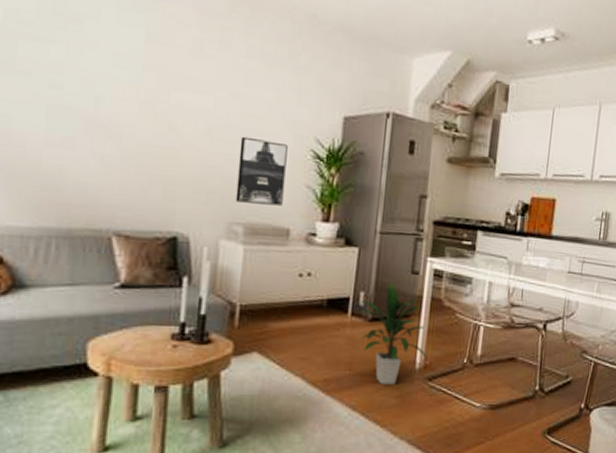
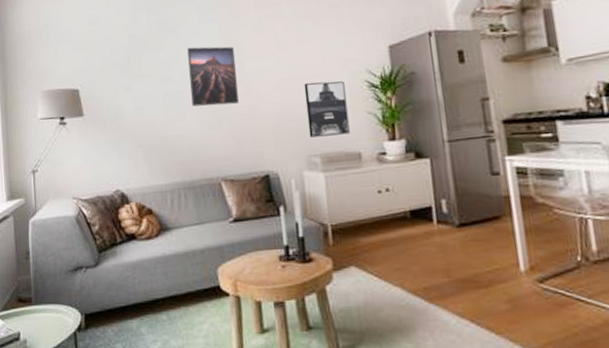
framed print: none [88,50,160,143] -> present [187,46,239,107]
indoor plant: present [359,282,428,385] -> none [442,187,533,290]

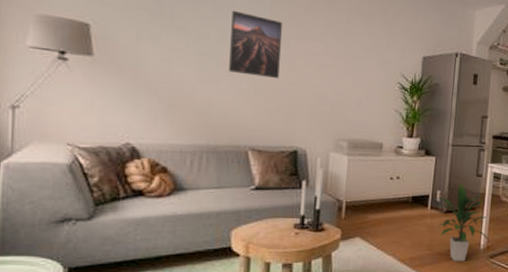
wall art: present [304,81,350,138] -> none [341,73,380,126]
indoor plant: none [442,187,533,290] -> present [436,183,490,261]

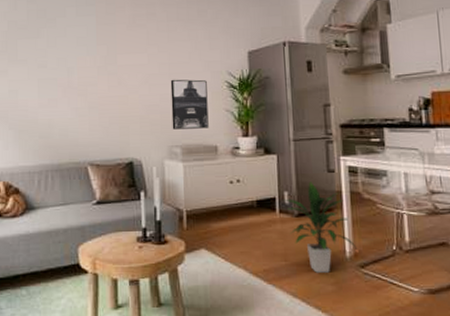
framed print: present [229,10,282,79] -> none [64,37,109,95]
wall art: none [341,73,380,126] -> present [170,79,209,130]

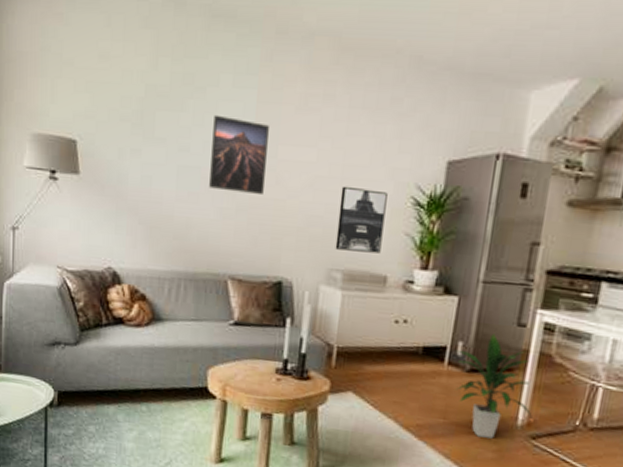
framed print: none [64,37,109,95] -> present [209,114,269,196]

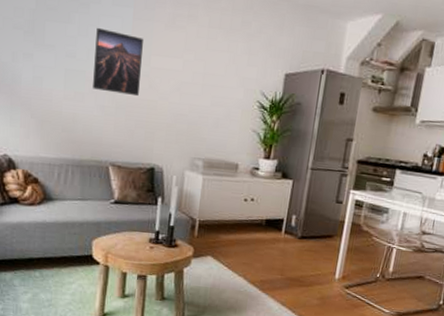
wall art: present [335,186,388,254] -> none [197,90,239,146]
indoor plant: present [456,334,532,439] -> none [290,209,346,289]

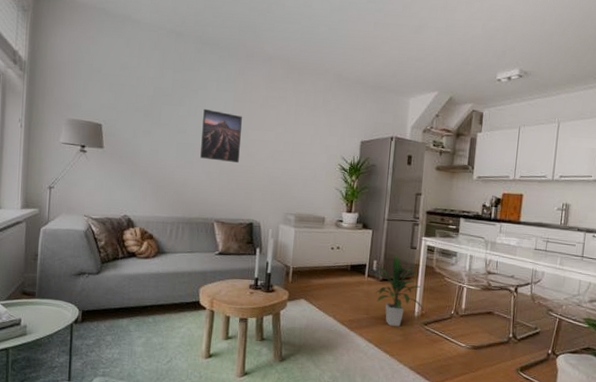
indoor plant: none [290,209,346,289] -> present [373,254,424,327]

